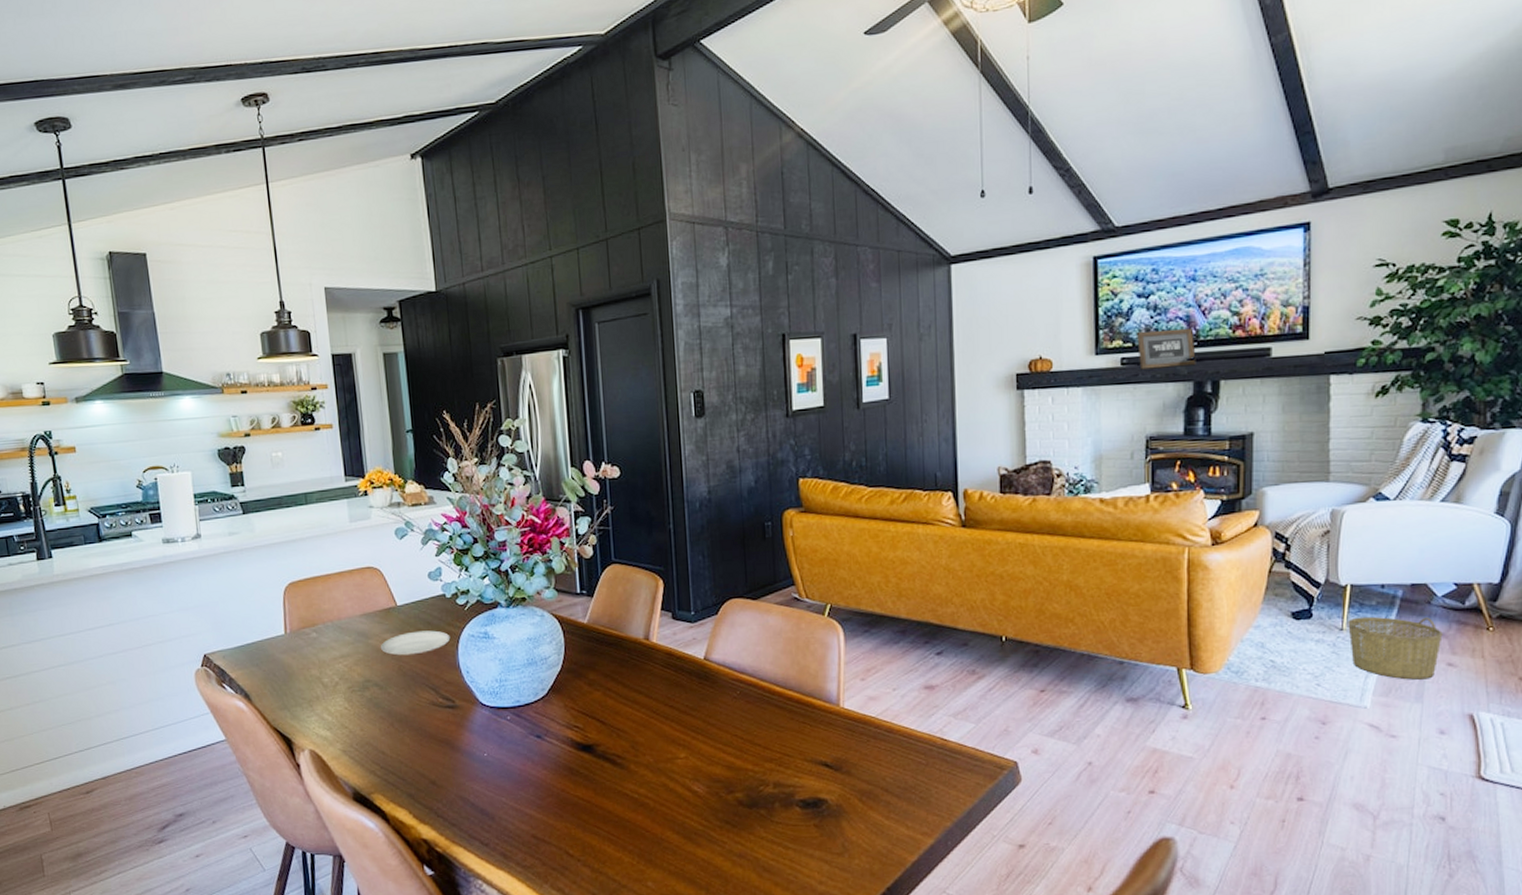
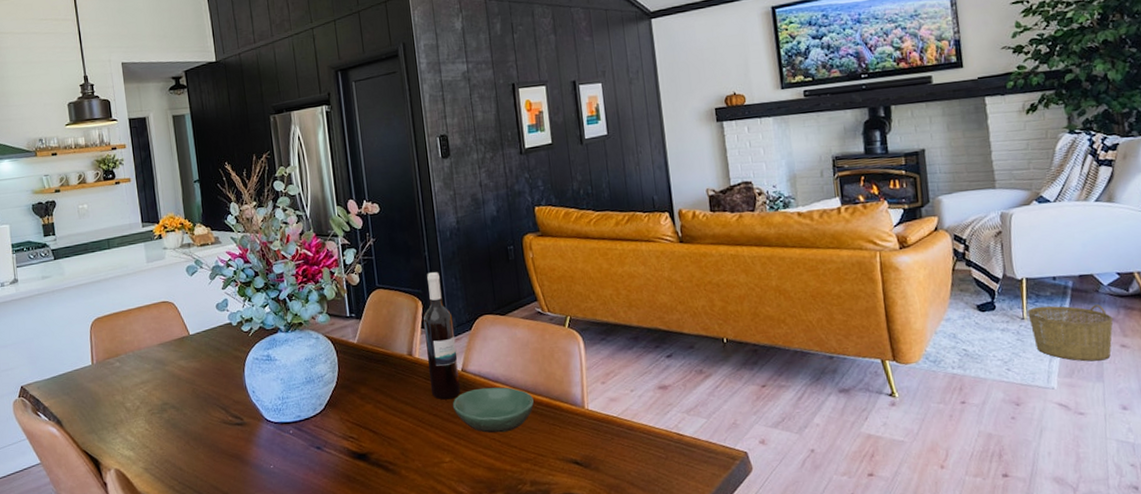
plate: present [381,630,451,656] -> none [176,355,238,380]
wine bottle: none [664,548,701,690] -> present [423,272,461,400]
bowl: none [691,678,783,729] -> present [452,387,534,433]
picture frame: present [1137,327,1196,370] -> none [815,62,869,100]

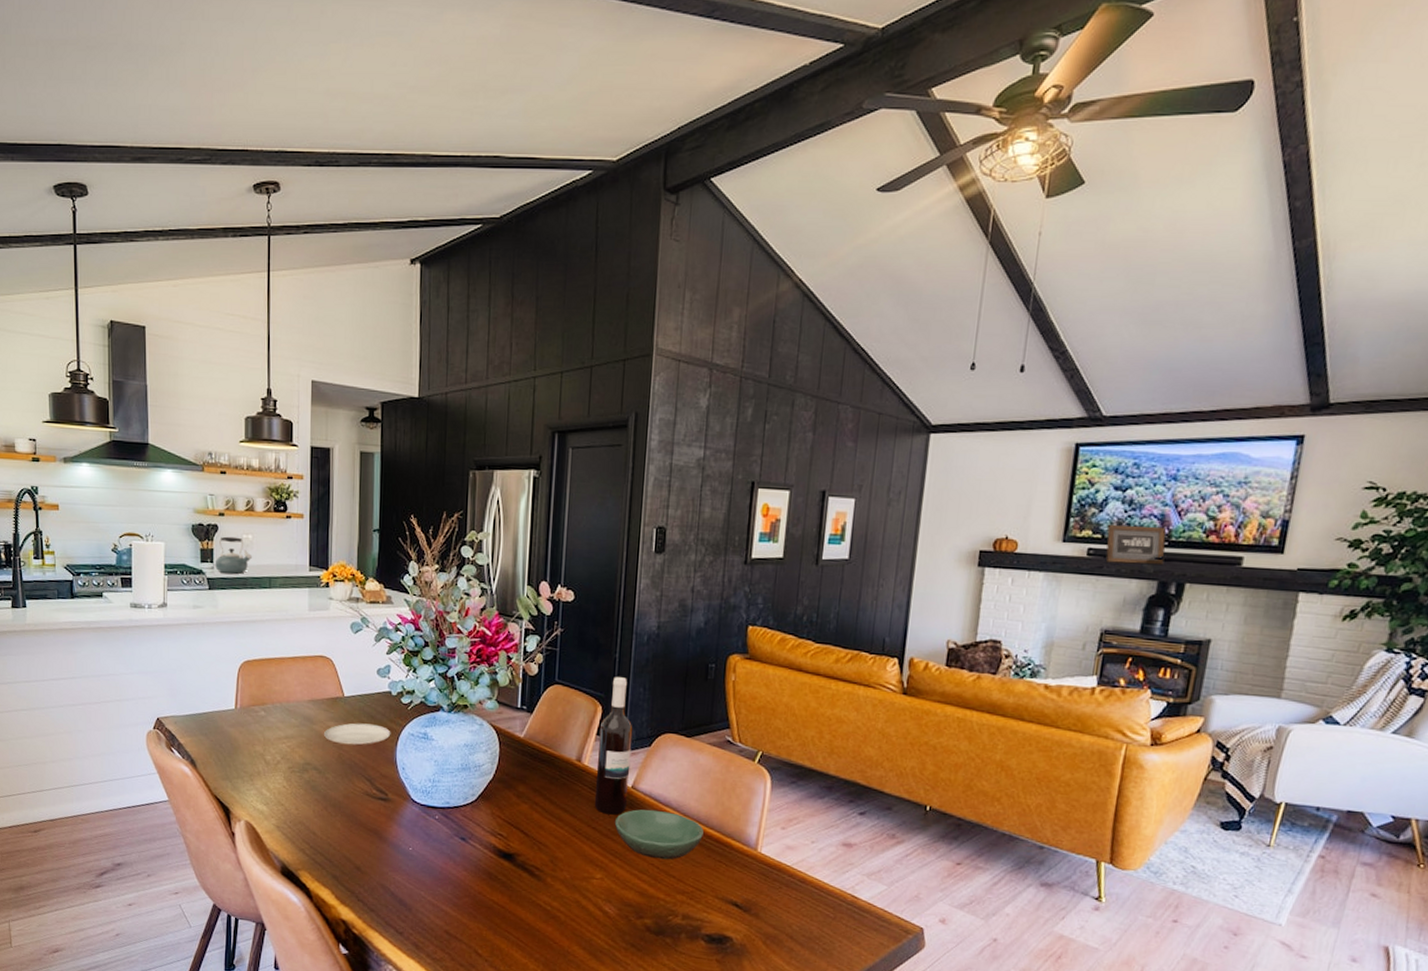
kettle: none [57,208,90,243] -> present [215,536,253,574]
plate: none [176,355,238,380] -> present [324,723,391,746]
picture frame: none [815,62,869,100] -> present [1106,524,1166,566]
basket: present [1027,304,1114,362] -> none [1274,835,1372,906]

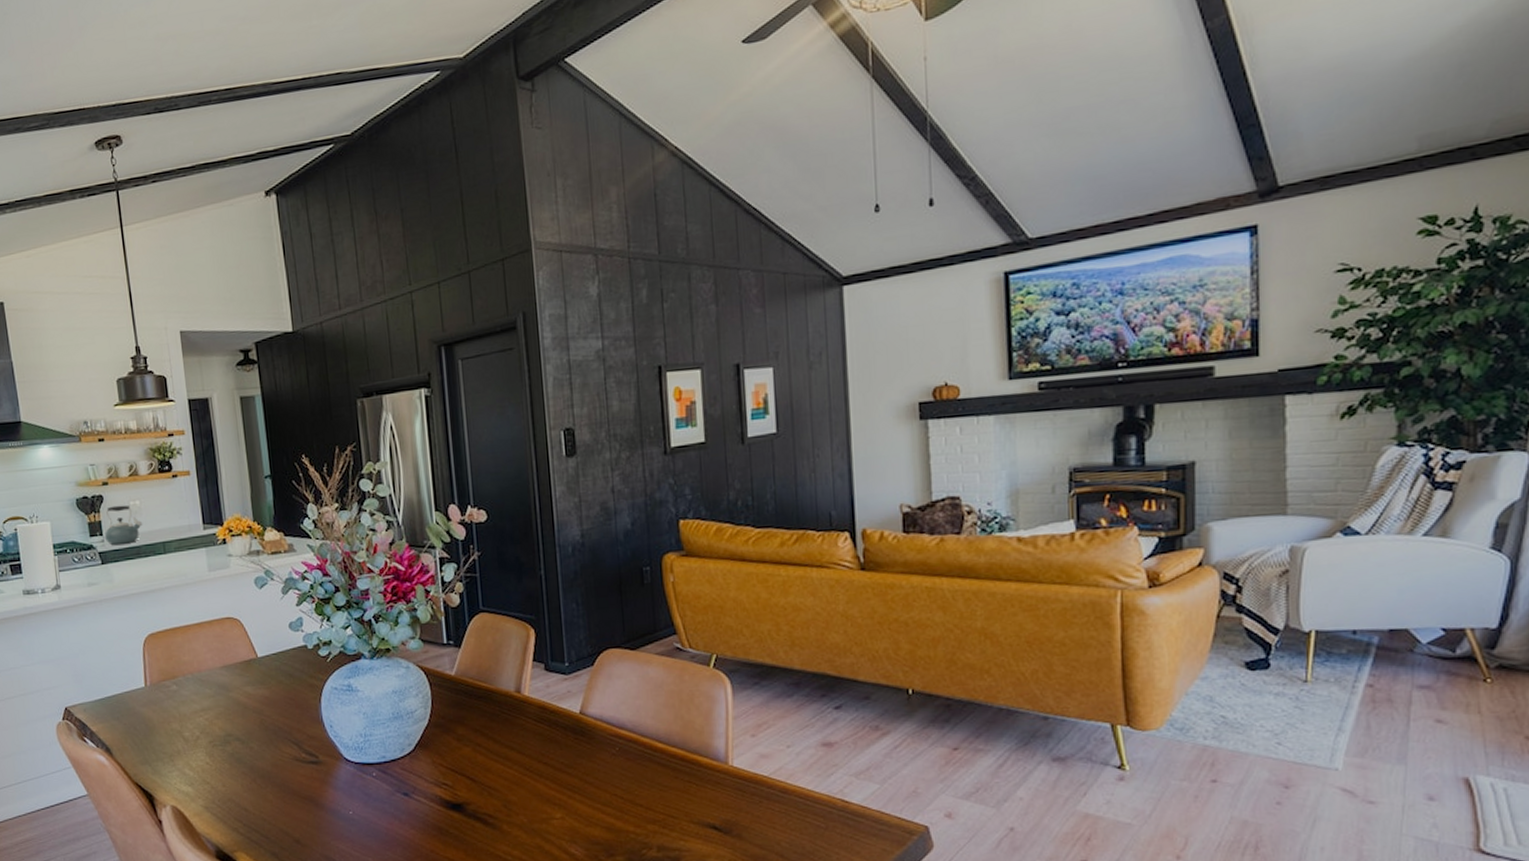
plate: present [324,723,391,746] -> none [242,683,313,709]
wine bottle: present [594,677,633,815] -> none [536,595,577,746]
bowl: present [614,809,704,860] -> none [566,734,666,788]
picture frame: present [1106,524,1166,566] -> none [1056,346,1126,395]

